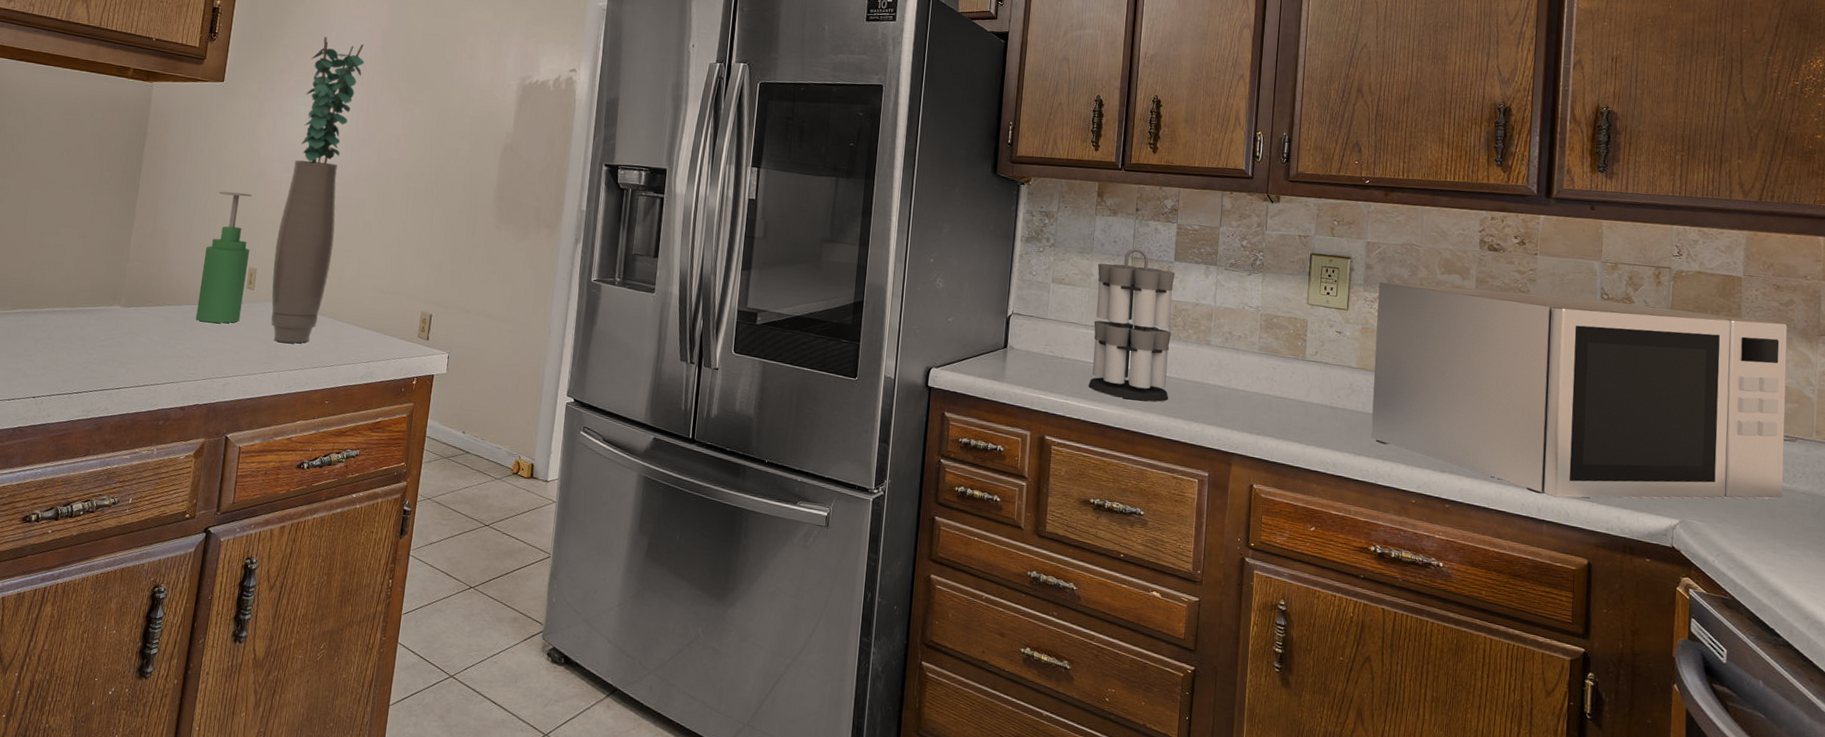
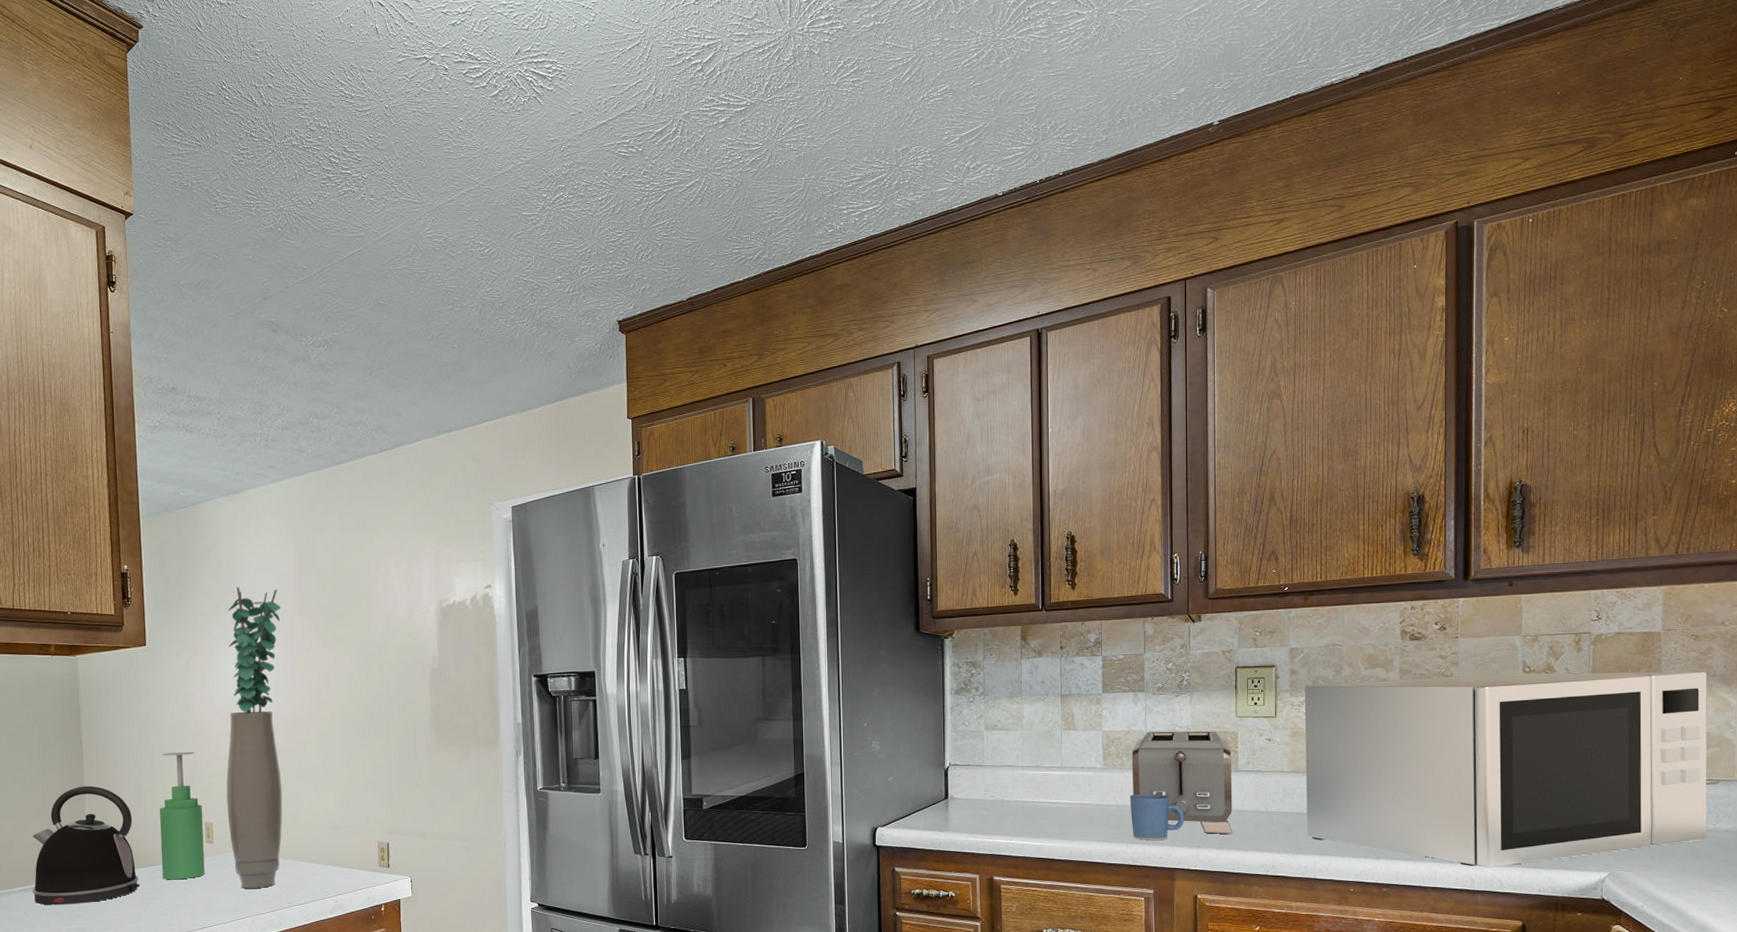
kettle: none [60,213,177,334] -> present [32,786,140,905]
spice rack: present [1088,247,1176,402] -> none [1028,685,1109,832]
mug: none [1192,369,1247,422] -> present [1129,793,1184,841]
toaster: none [1196,307,1300,426] -> present [1131,731,1233,835]

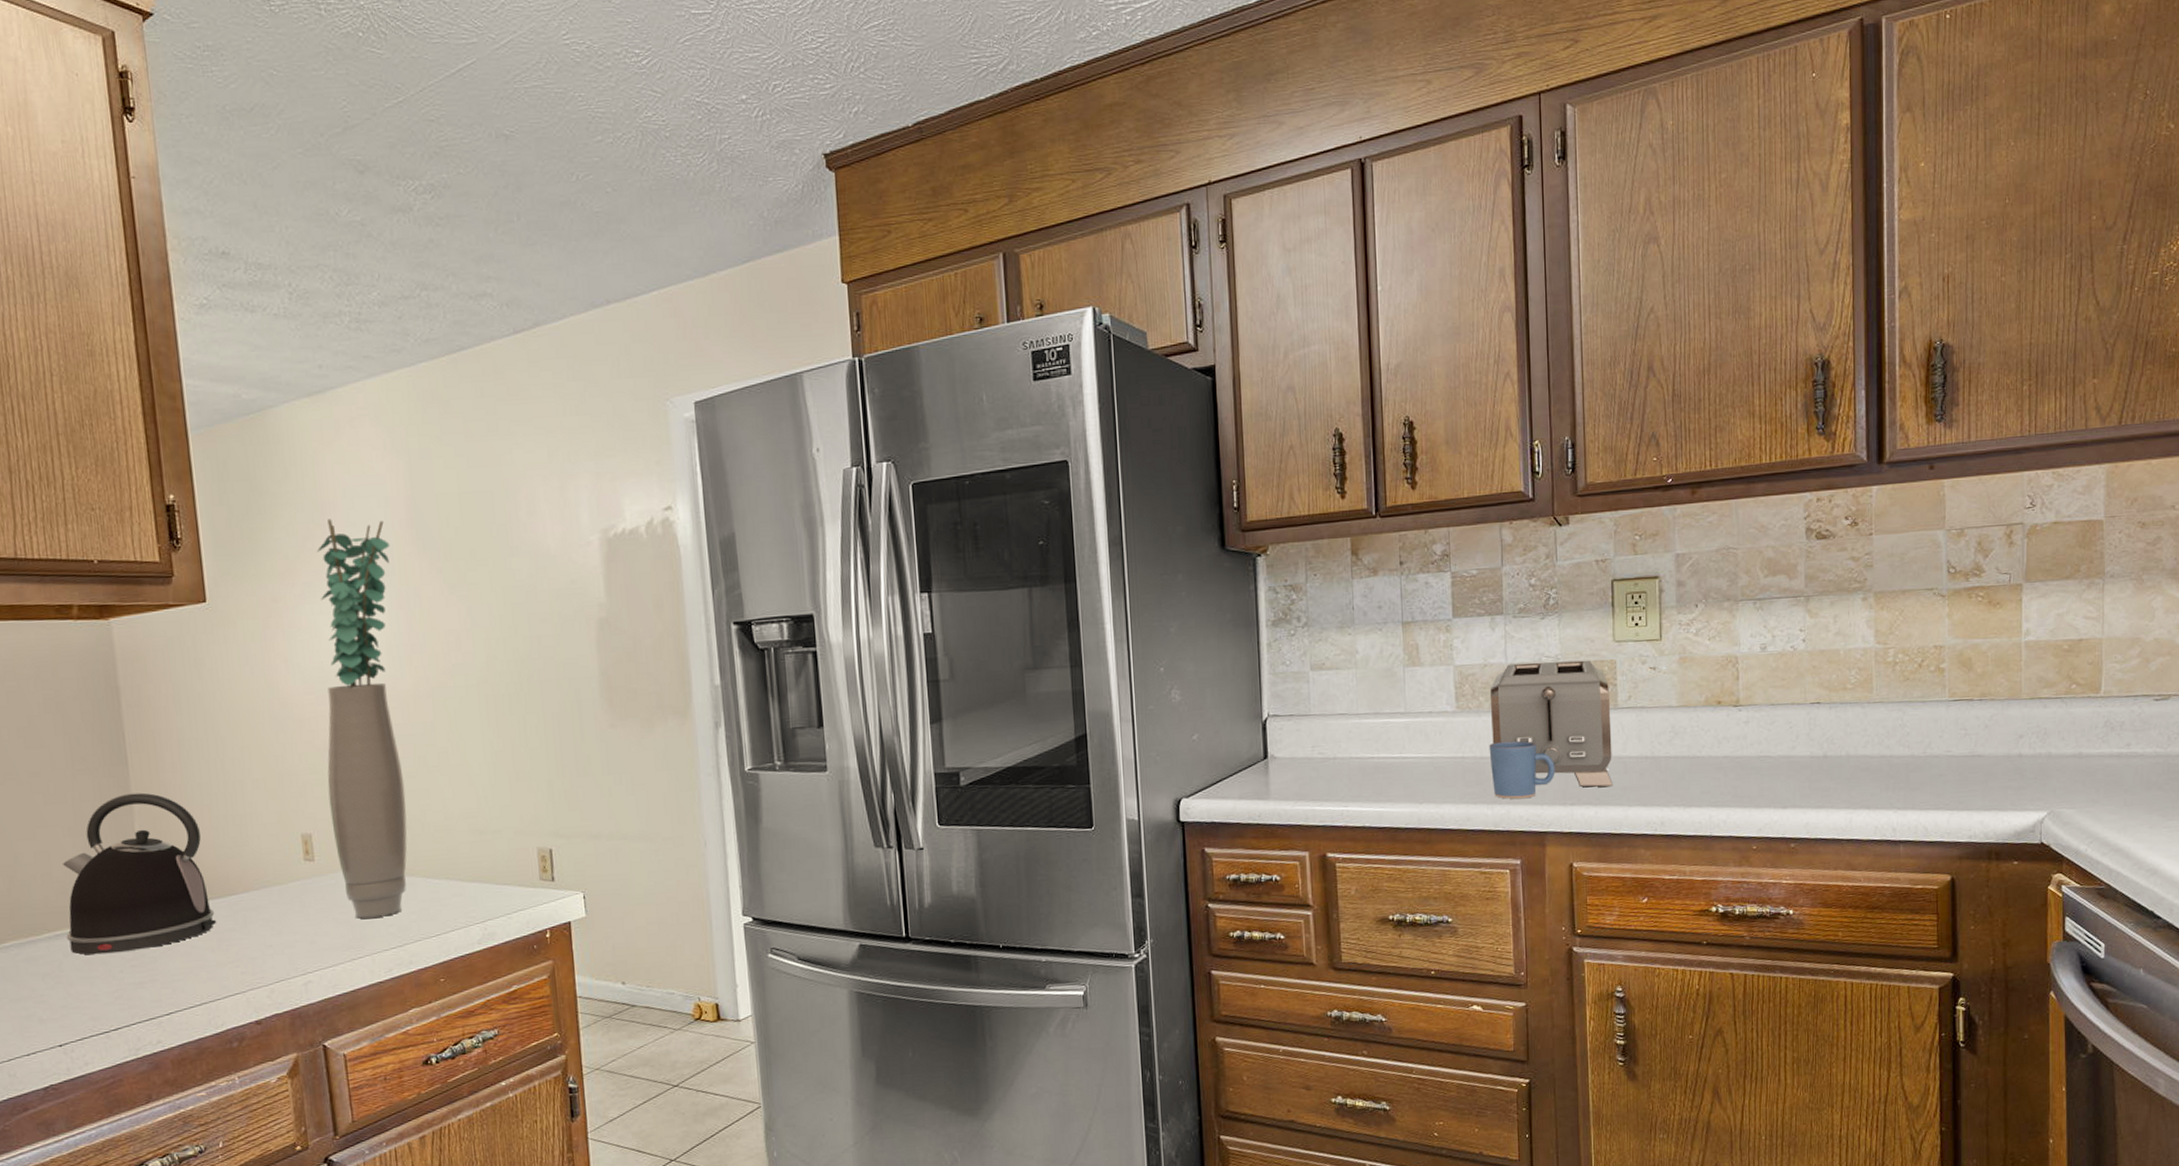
soap dispenser: present [160,752,205,880] -> none [237,741,305,913]
microwave: present [1304,671,1707,868] -> none [1694,565,2158,813]

